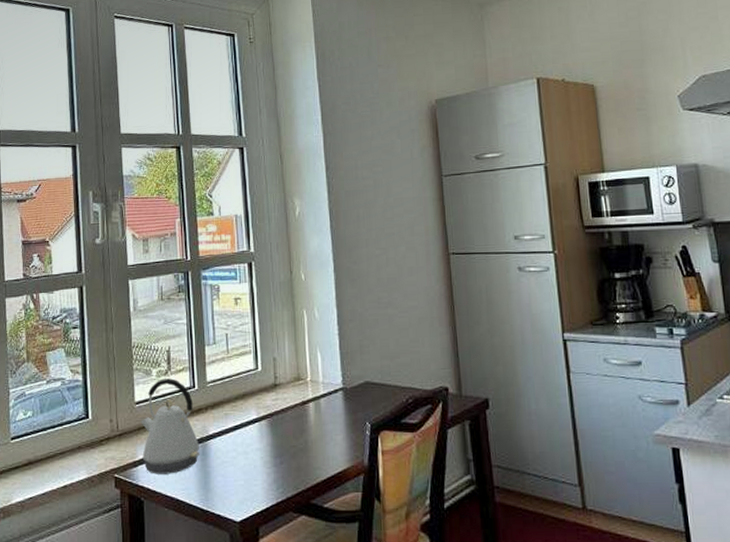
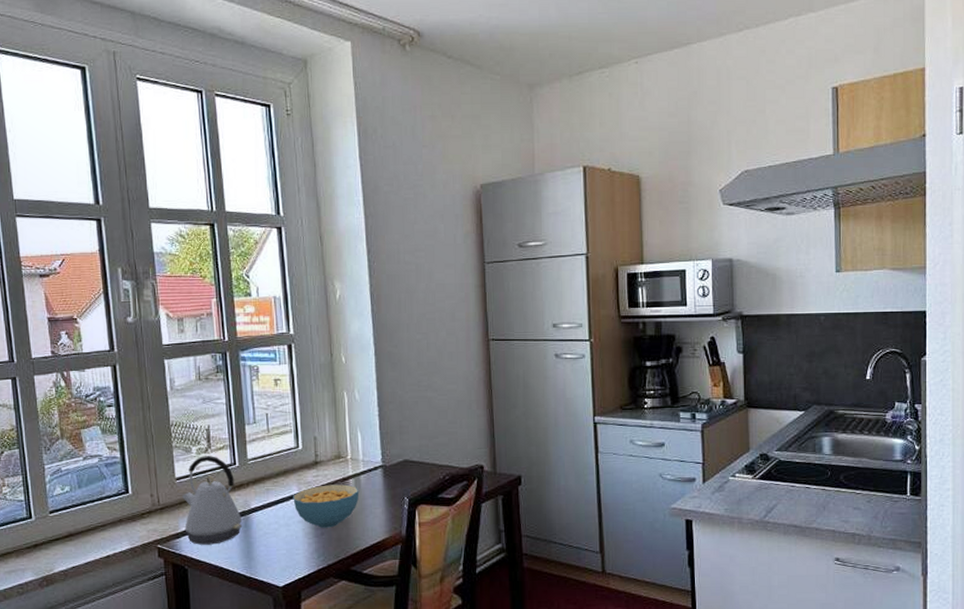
cereal bowl: none [252,408,320,456] -> present [293,484,360,528]

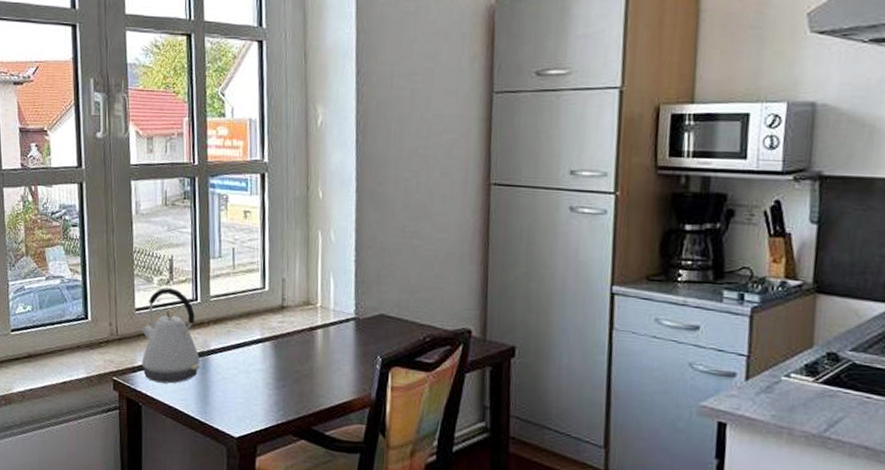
cereal bowl: present [293,484,360,528] -> none [255,333,328,381]

